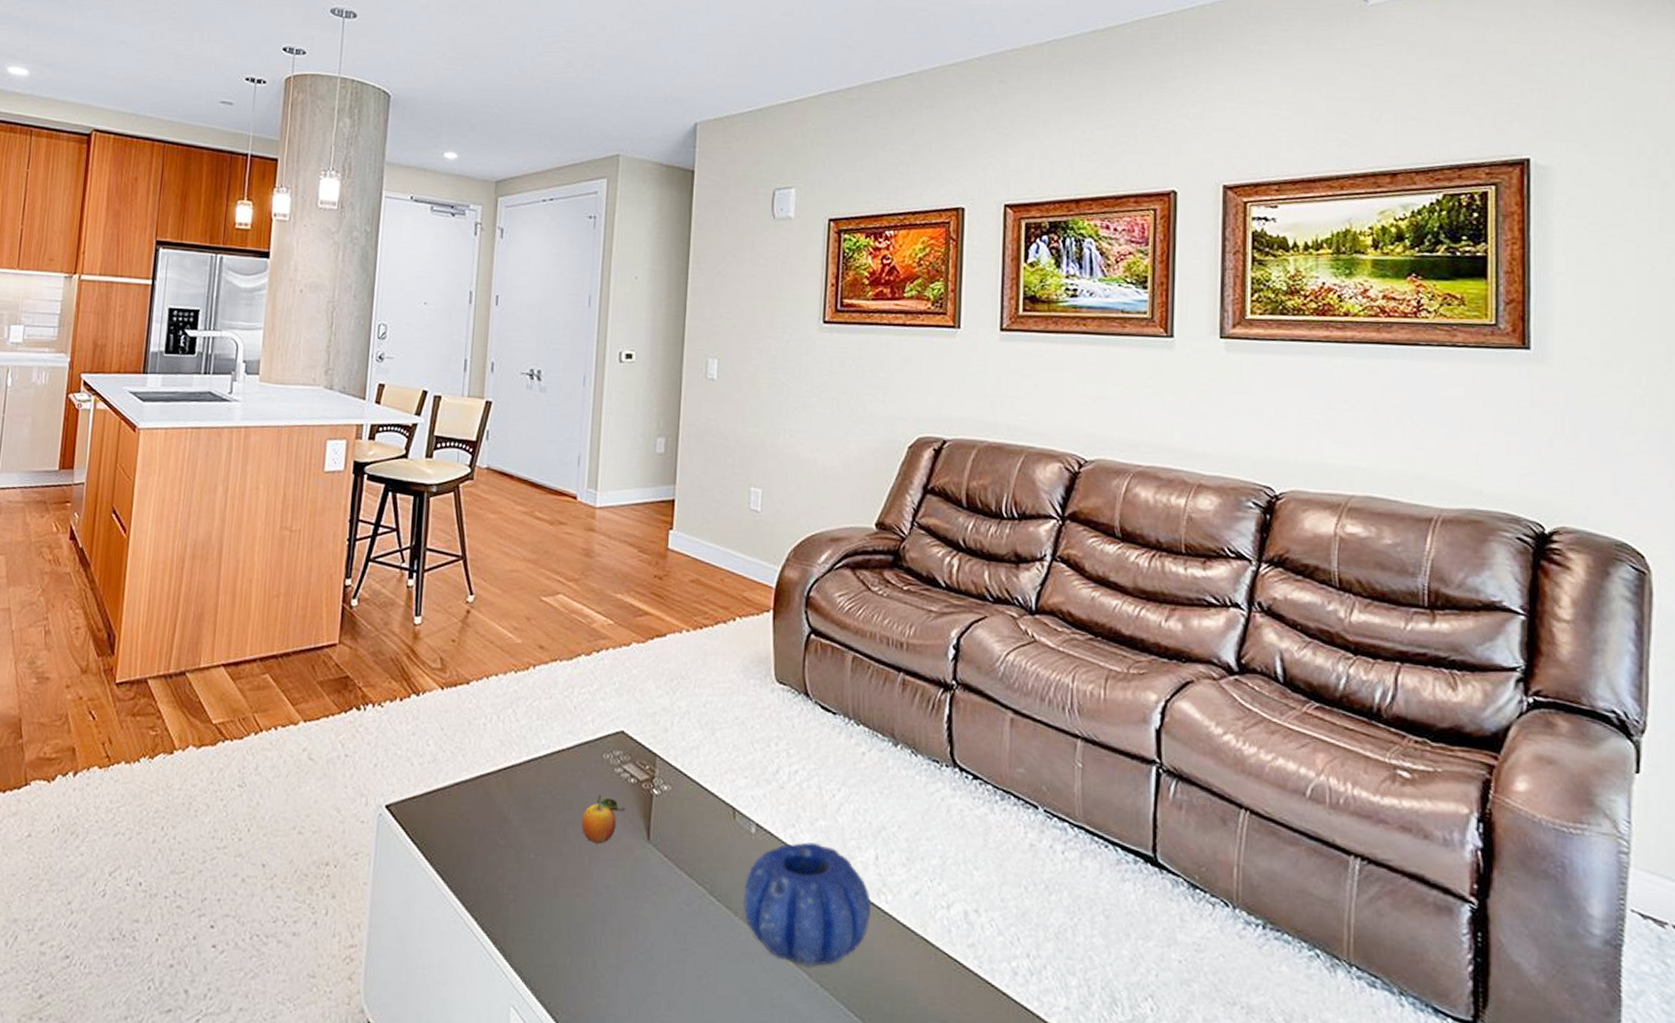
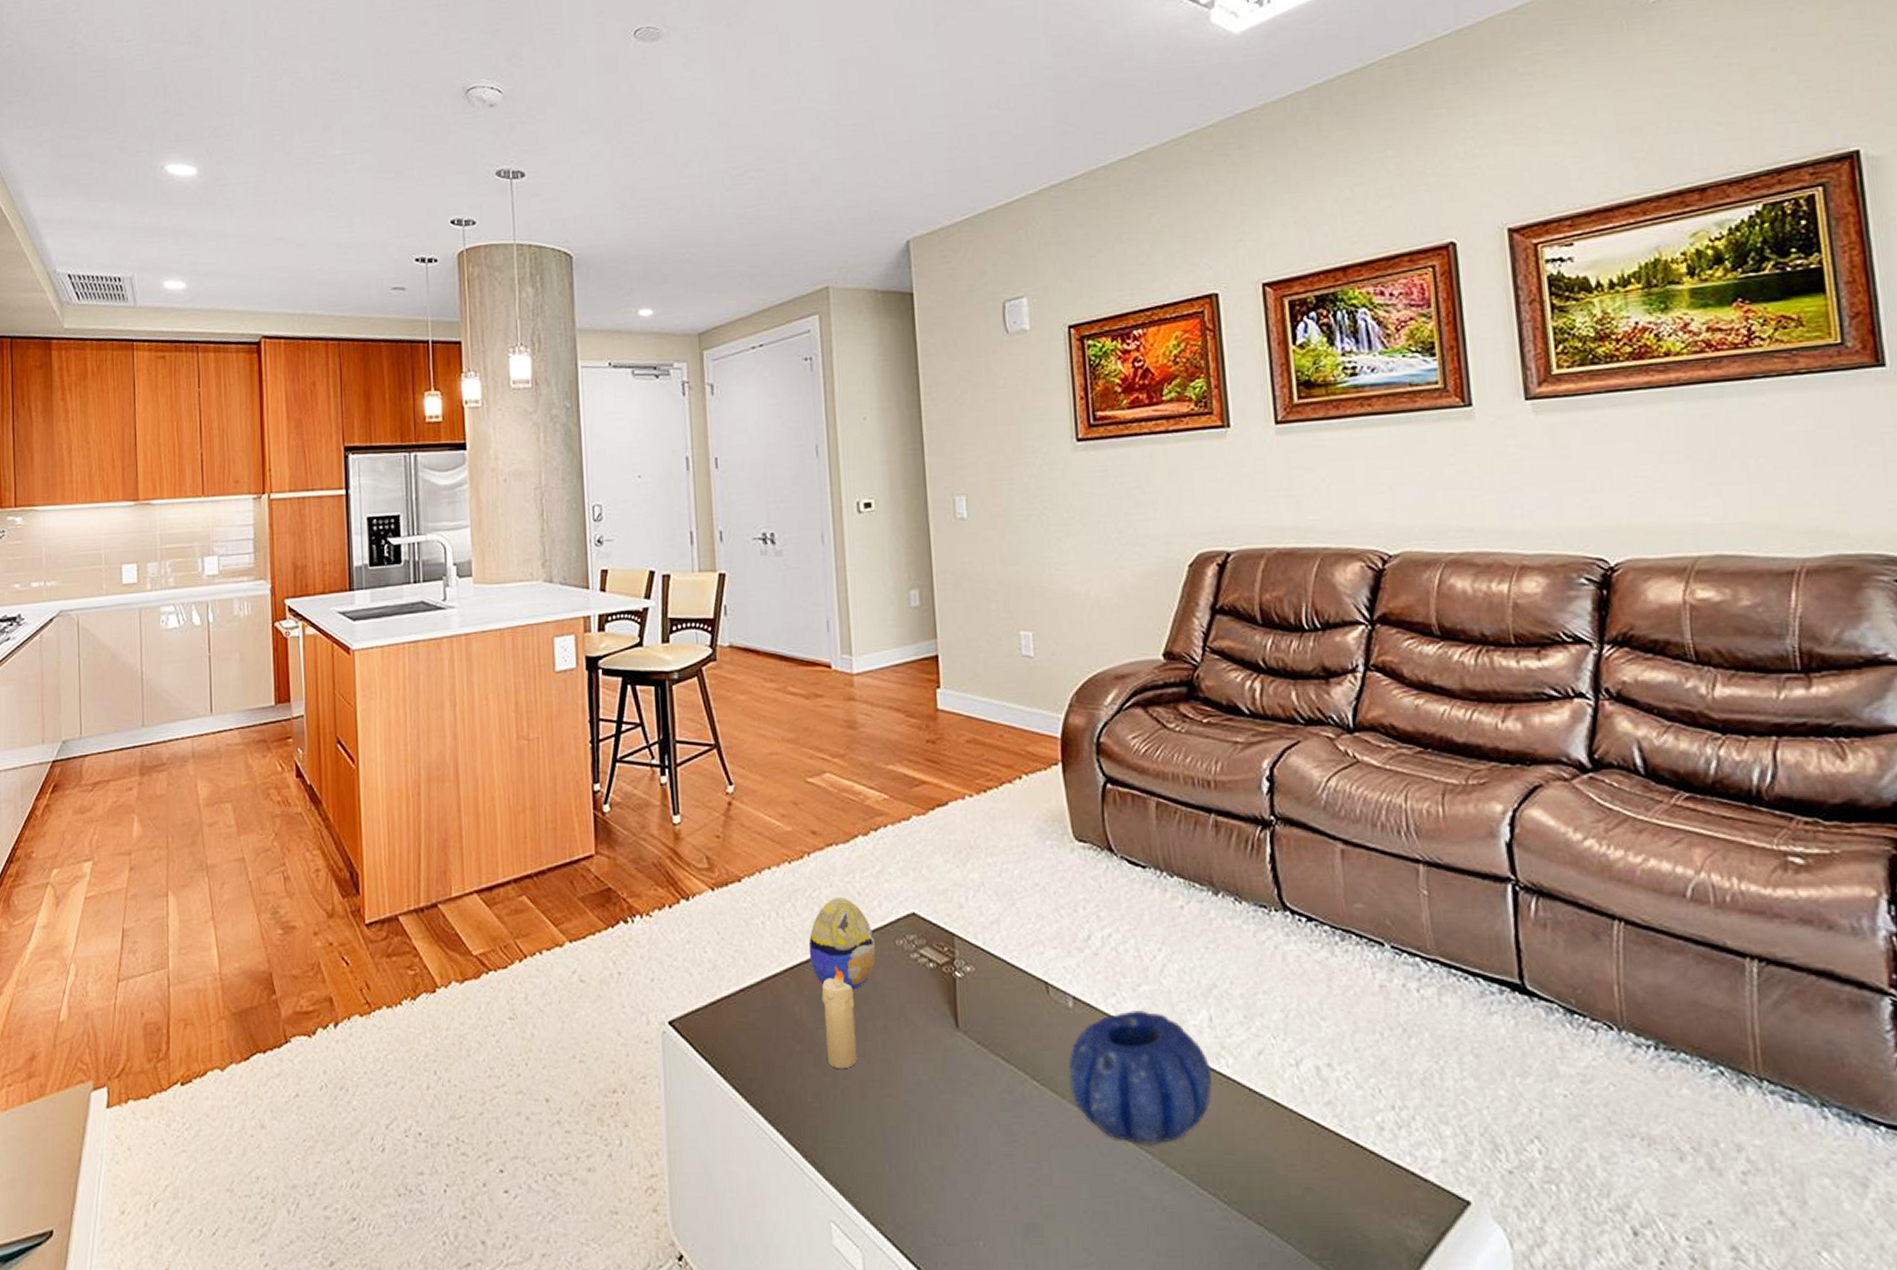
decorative egg: none [522,709,584,795] -> present [808,897,876,989]
candle: none [526,771,559,867] -> present [821,966,857,1070]
fruit: present [581,794,627,844] -> none [882,984,929,1038]

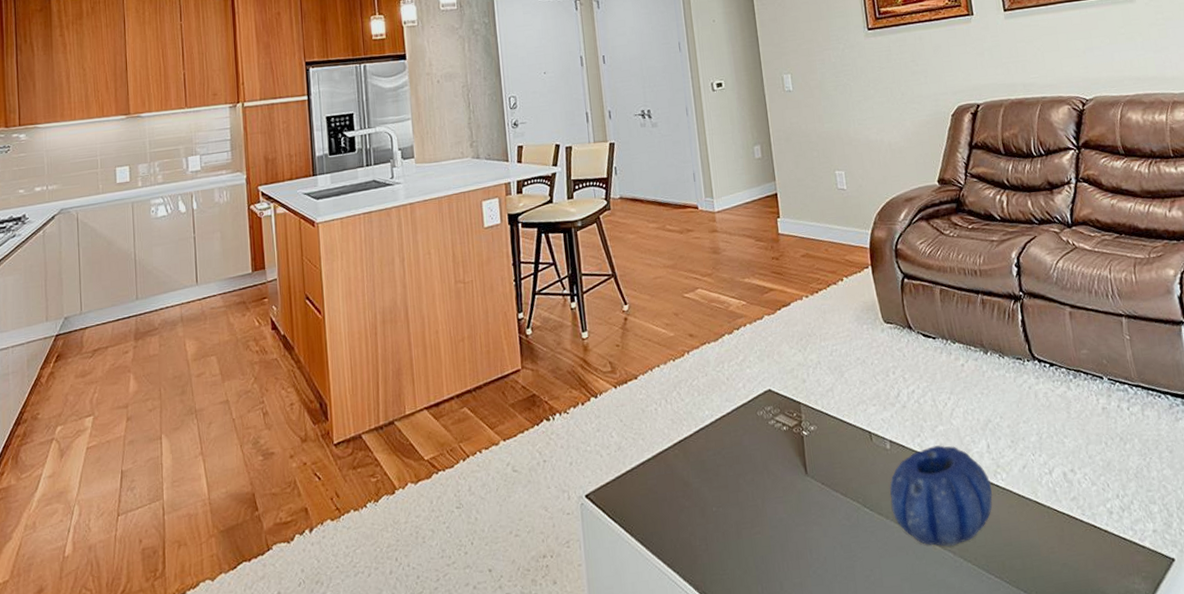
decorative egg: present [808,897,876,989] -> none [691,383,743,453]
candle: present [821,966,857,1070] -> none [703,436,733,517]

